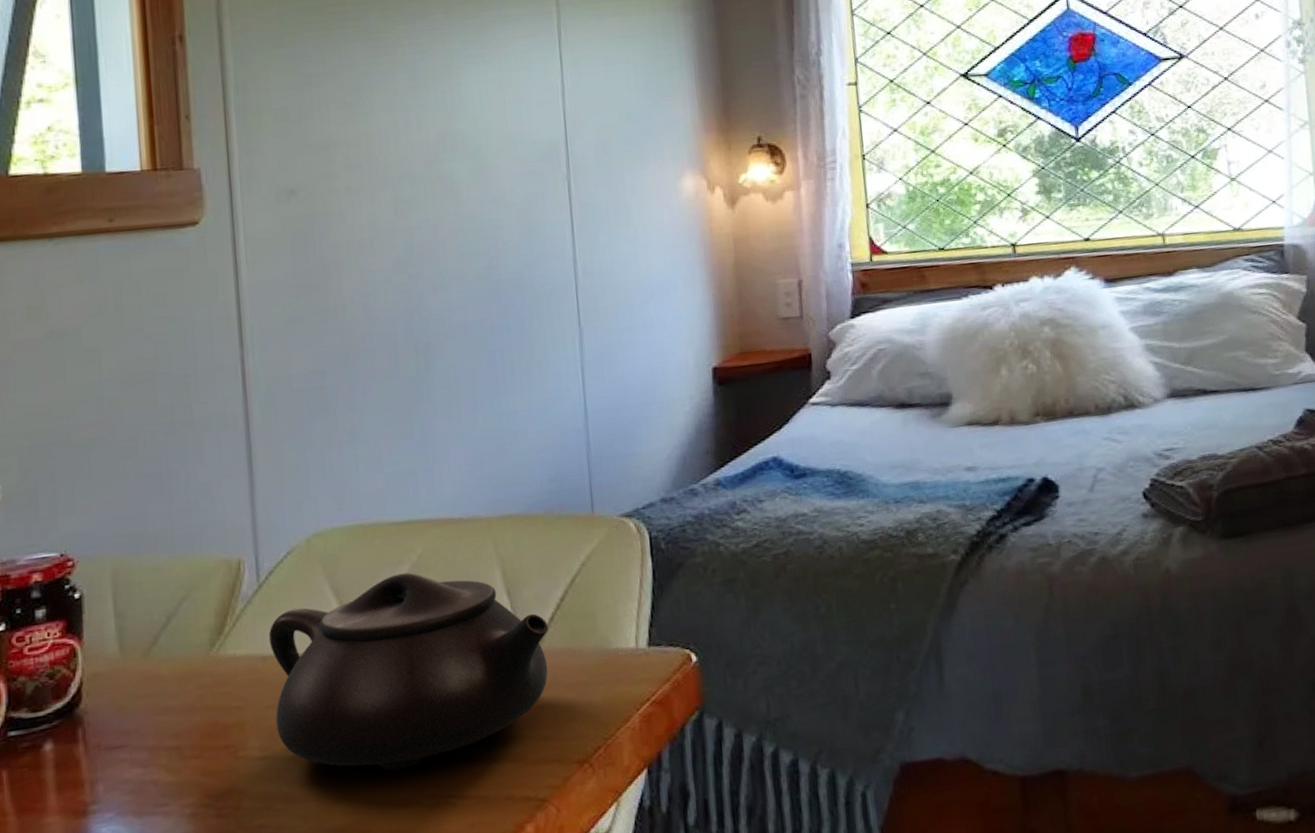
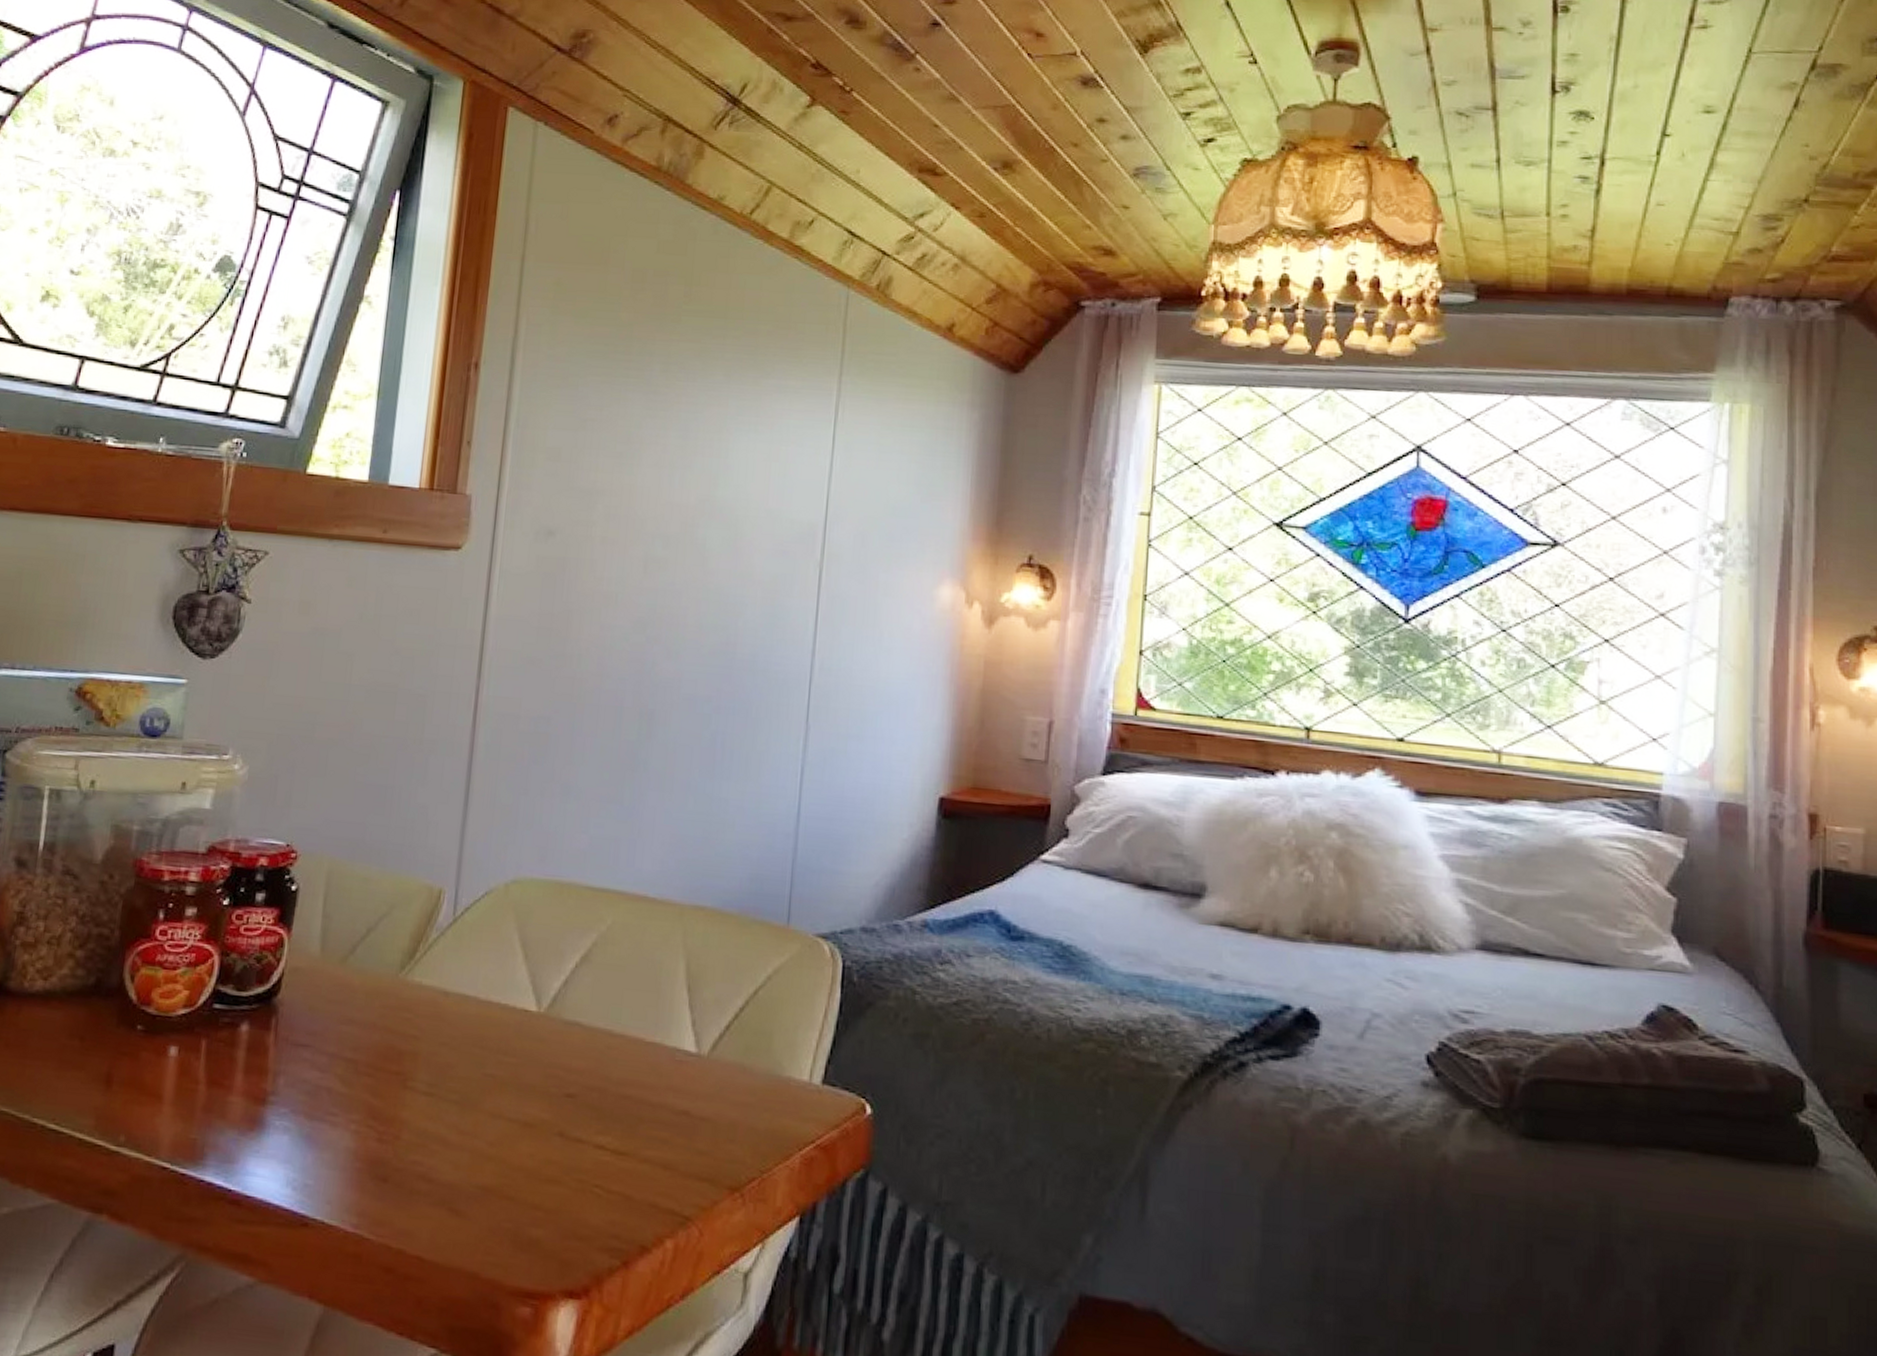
teapot: present [269,572,549,771] -> none [445,940,724,1144]

